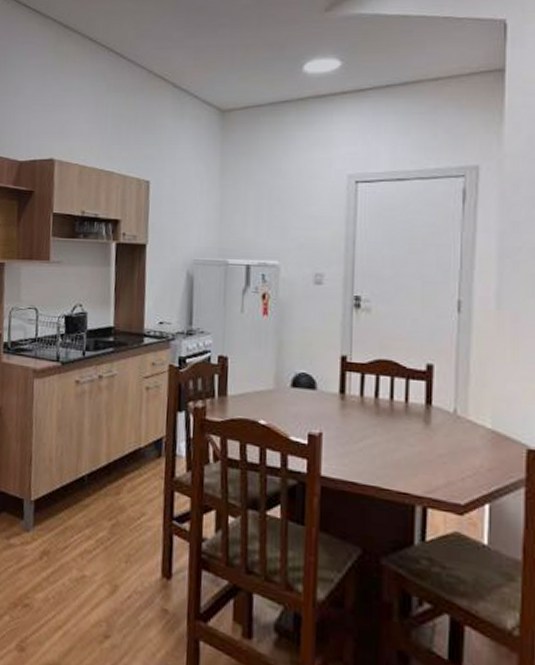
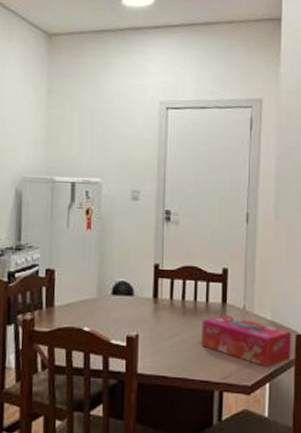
tissue box: none [399,418,520,486] -> present [201,314,291,368]

